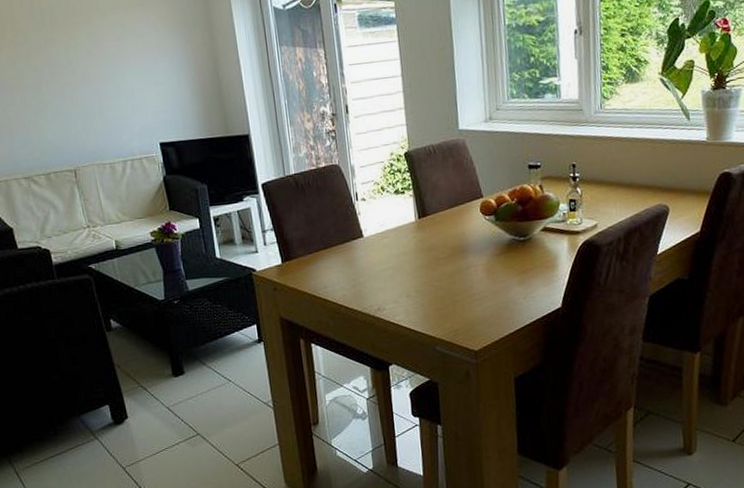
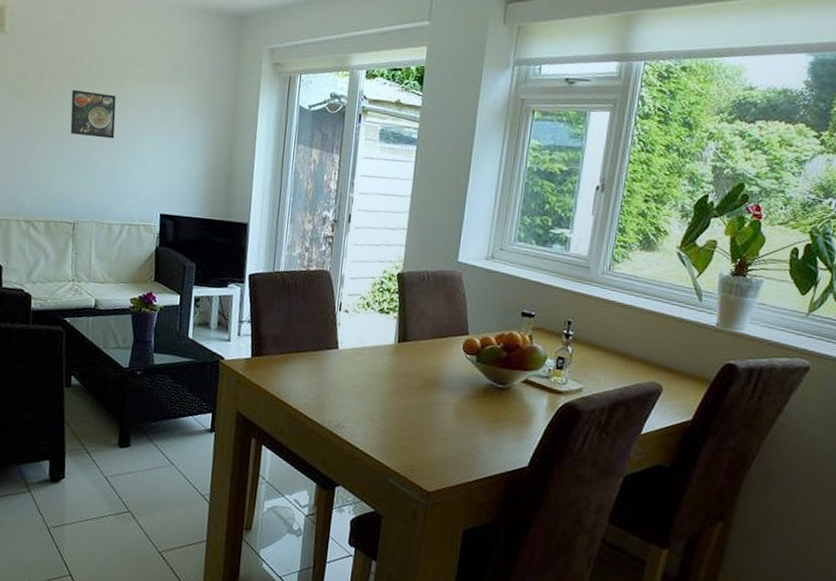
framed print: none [39,32,95,81] -> present [70,89,117,139]

